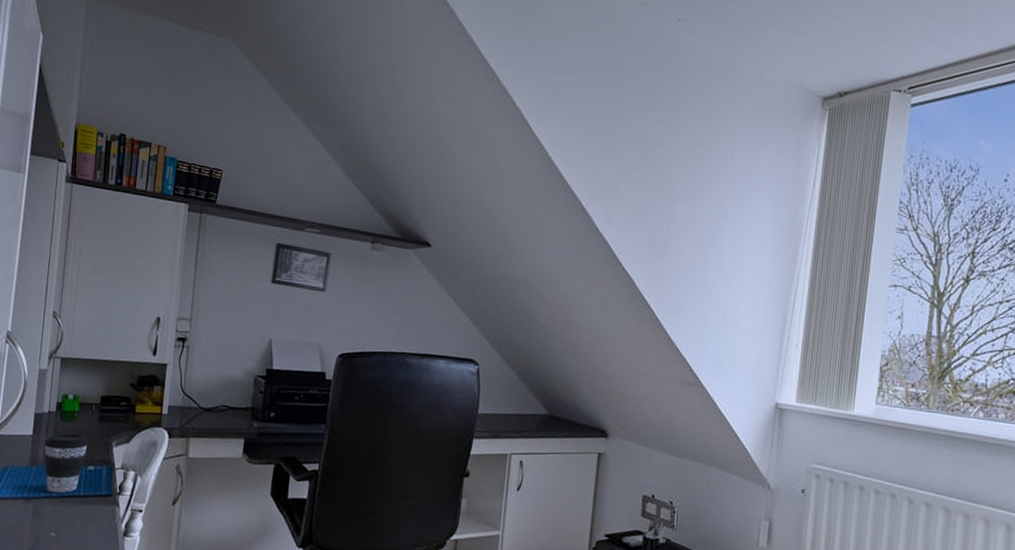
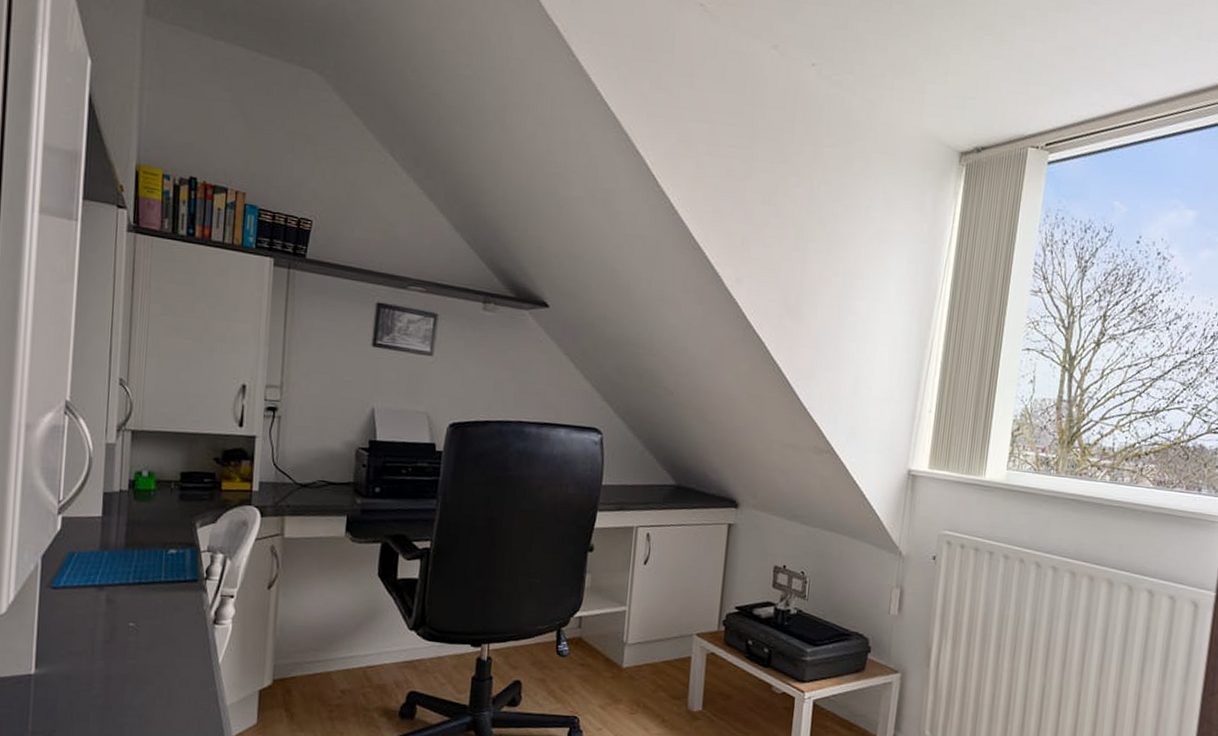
coffee cup: present [44,433,89,493] -> none [116,514,168,580]

